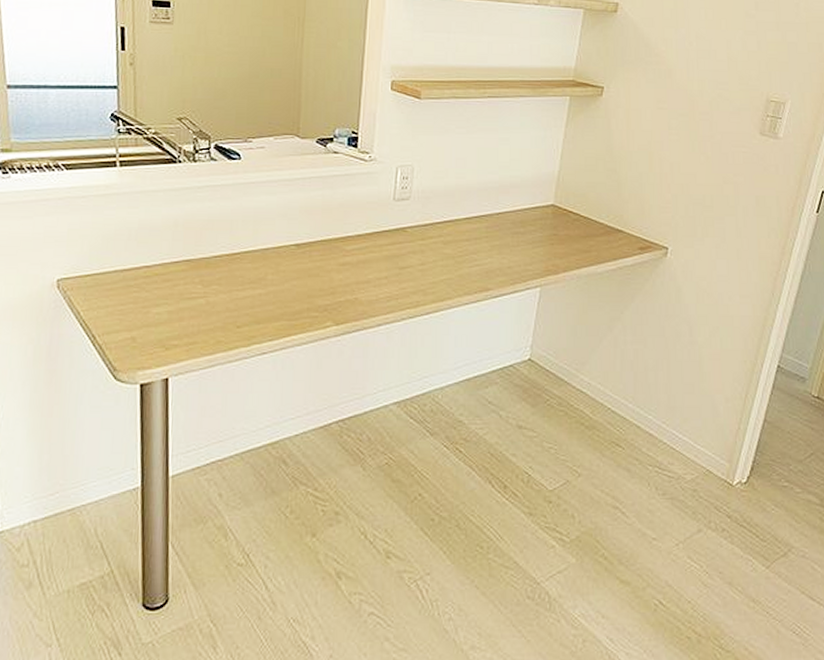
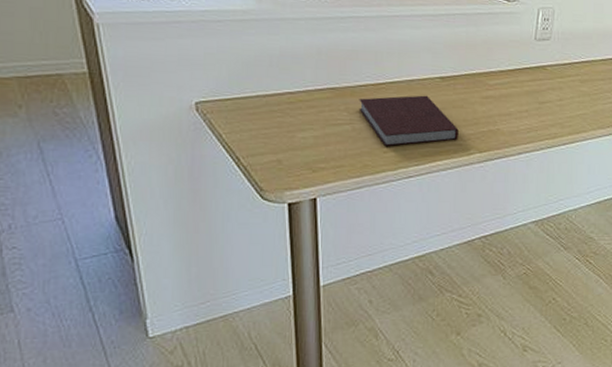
notebook: none [213,264,314,321] -> present [358,95,459,147]

